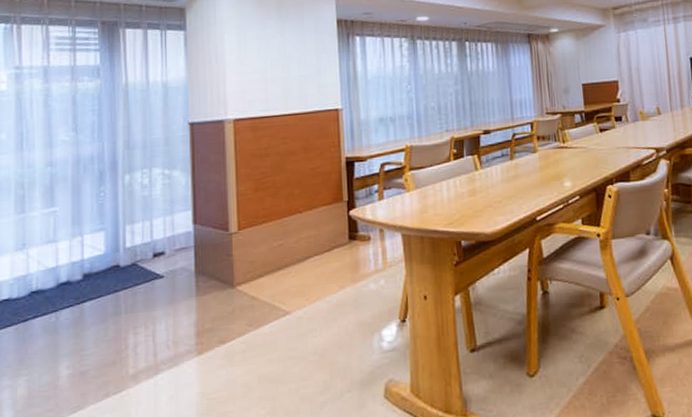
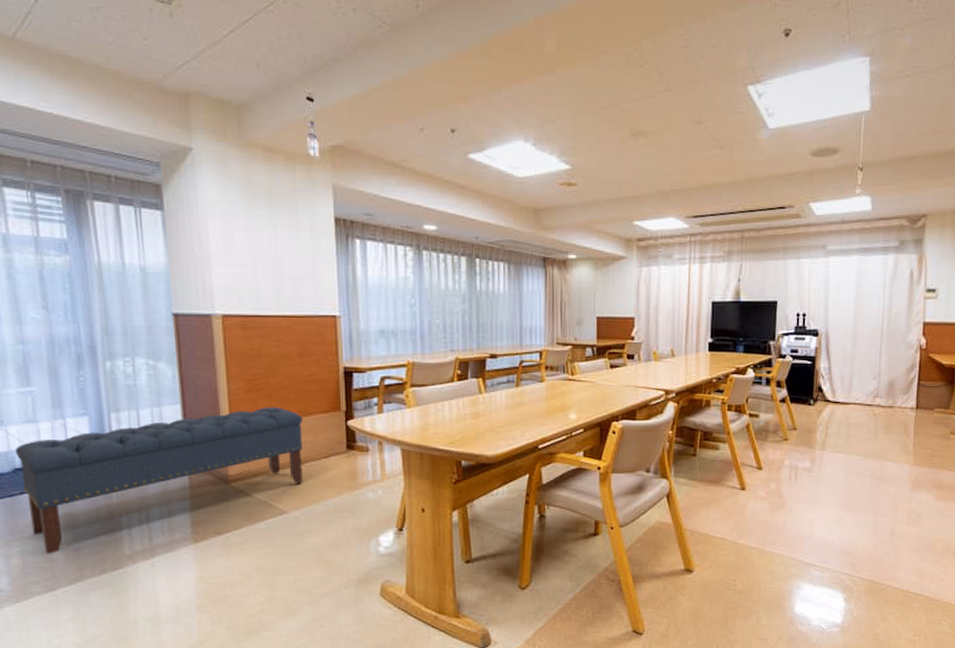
bench: none [33,204,307,381] -> present [15,407,304,554]

